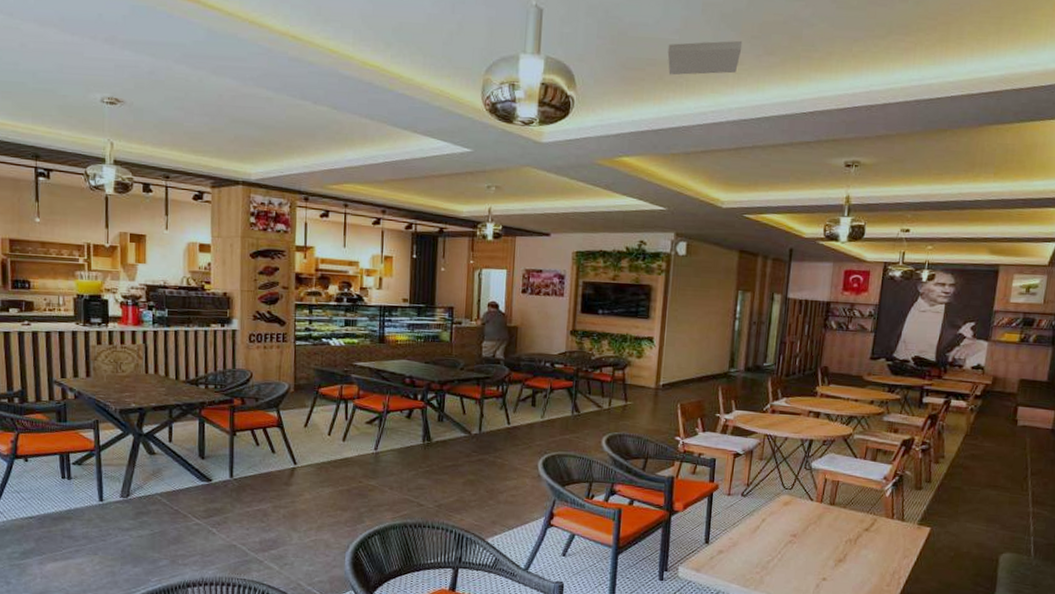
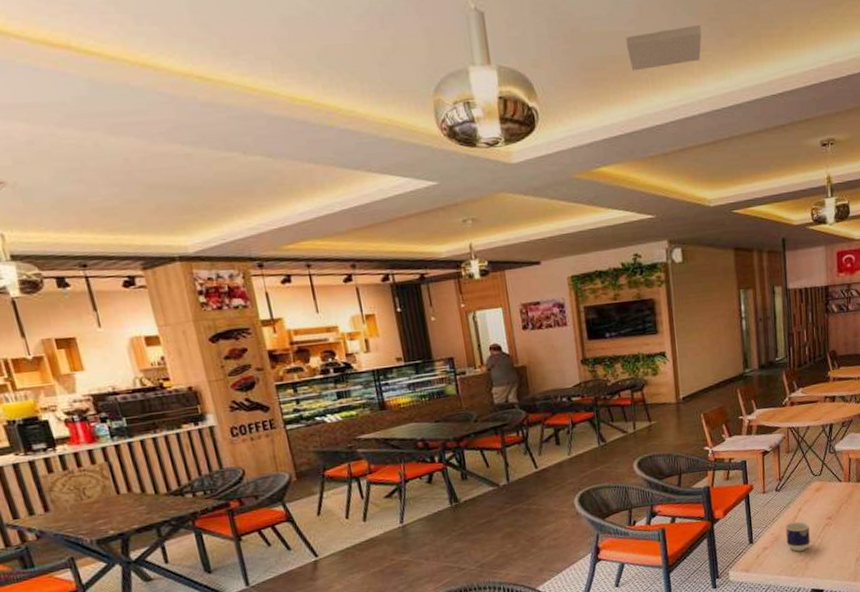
cup: none [744,531,772,563] -> present [785,521,810,552]

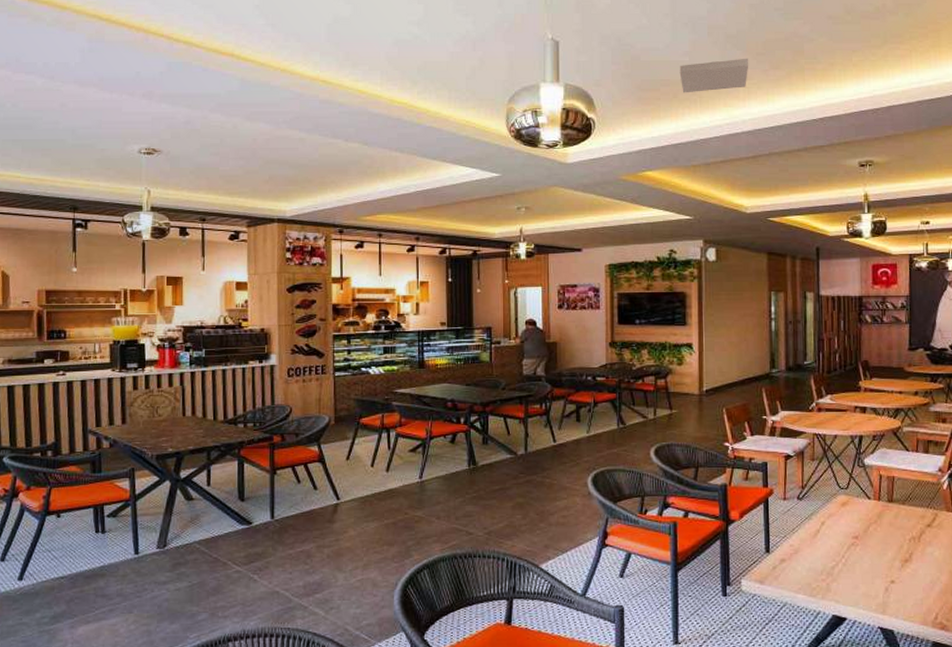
cup: present [785,521,810,552] -> none [806,536,834,569]

